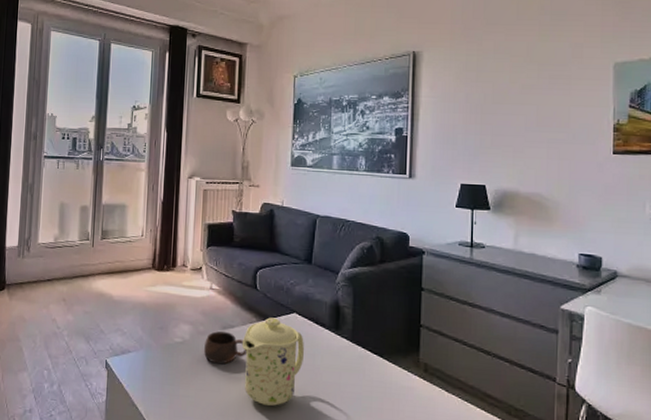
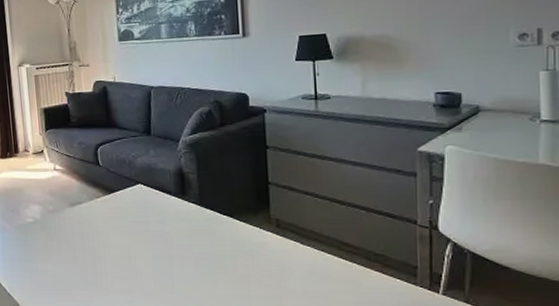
cup: present [204,331,248,365] -> none [55,208,98,239]
mug: present [241,317,304,407] -> none [91,190,154,273]

